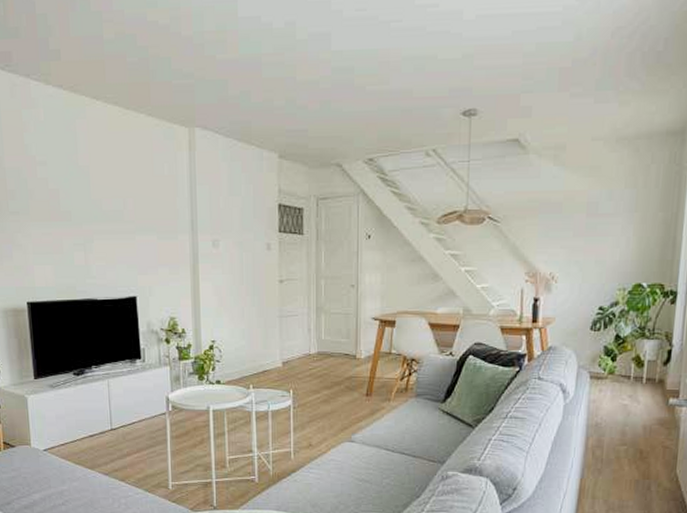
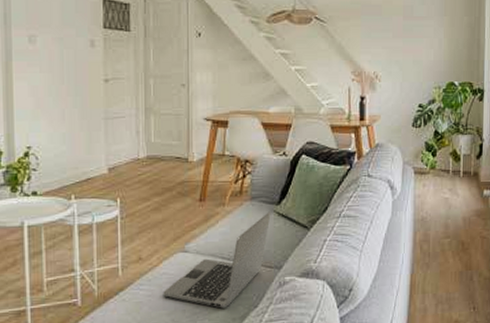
laptop: none [330,409,436,496] -> present [163,211,271,308]

